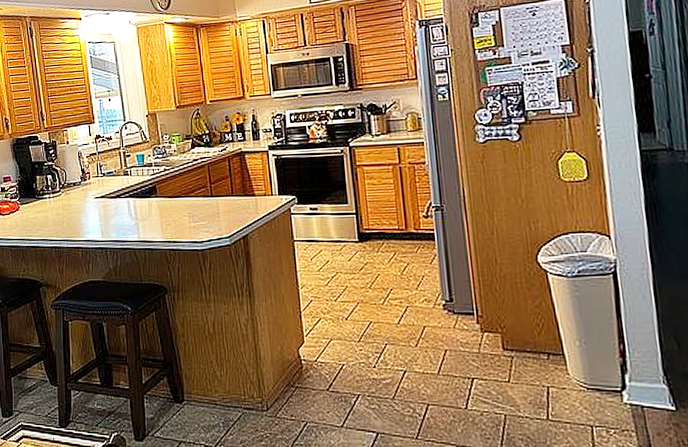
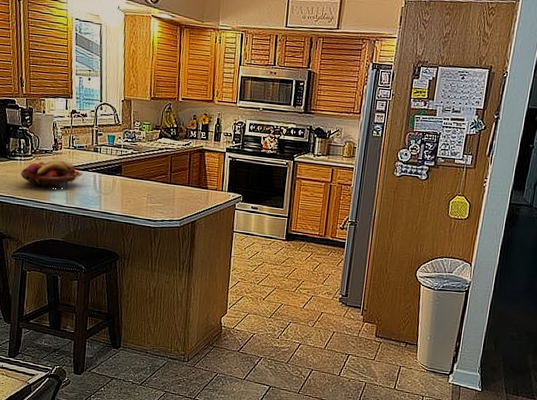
fruit basket: none [51,190,116,223] -> present [21,160,83,187]

